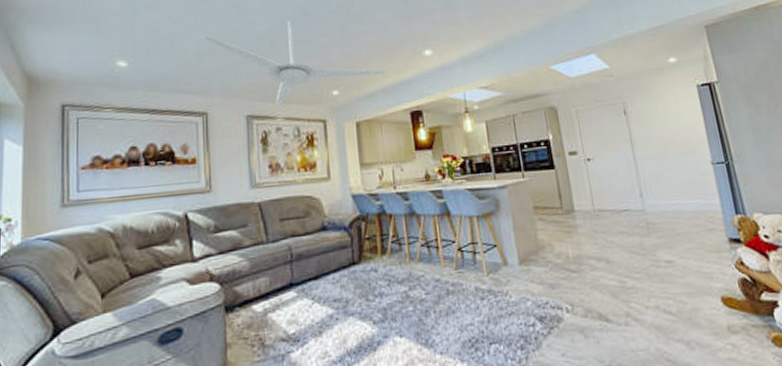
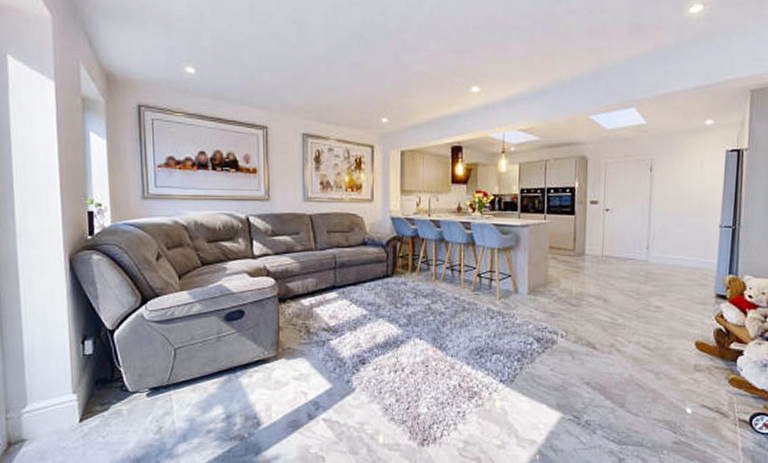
ceiling fan: present [204,20,386,106] -> none [266,41,433,127]

